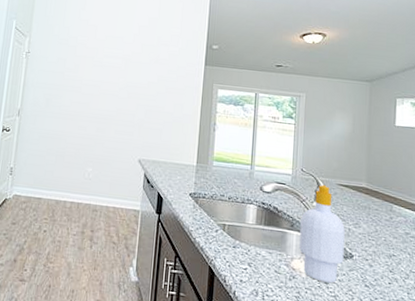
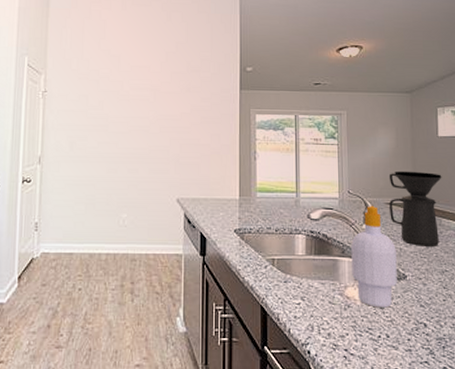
coffee maker: none [341,154,396,231] -> present [389,171,442,246]

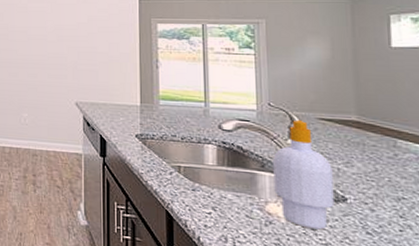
coffee maker: present [389,171,442,246] -> none [321,84,397,170]

